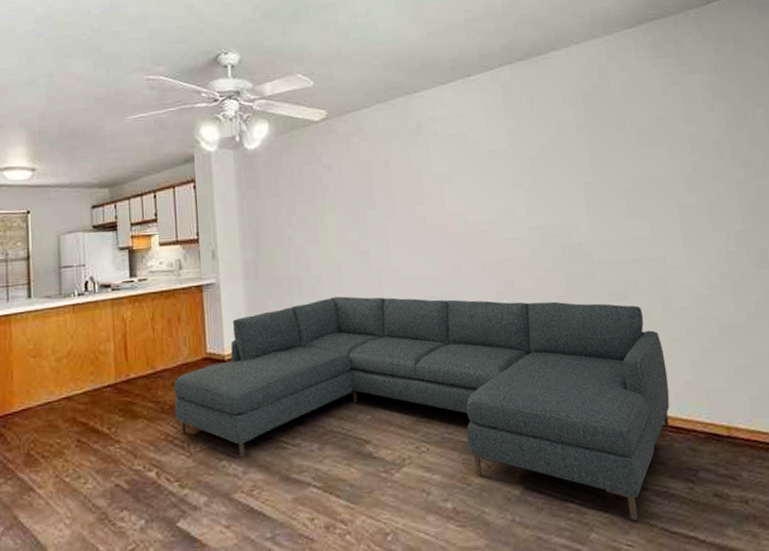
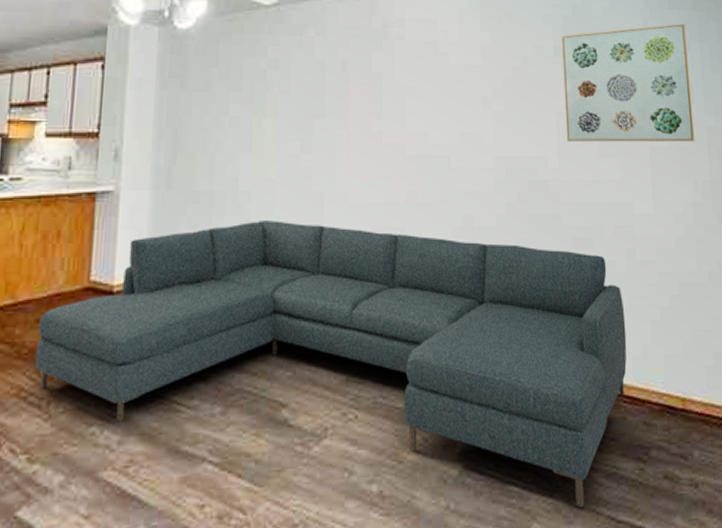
wall art: none [583,86,725,207] -> present [562,23,695,142]

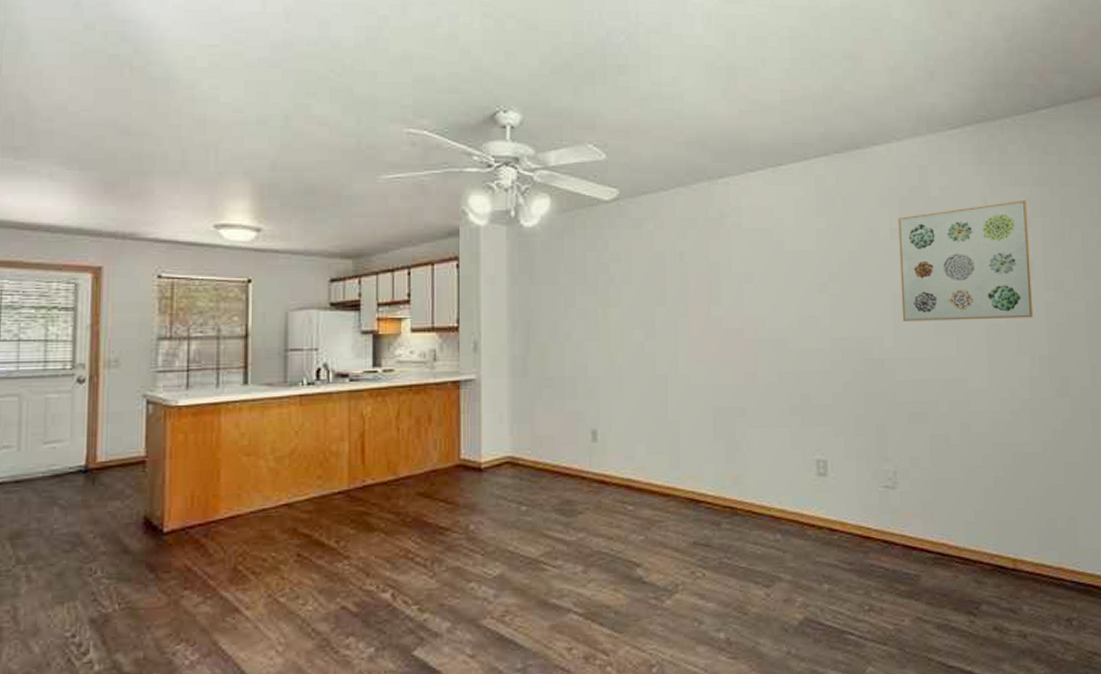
sofa: present [34,220,627,508] -> none [418,402,960,655]

